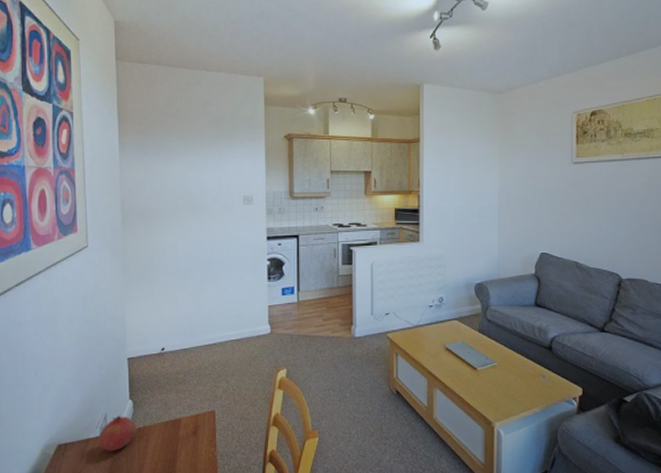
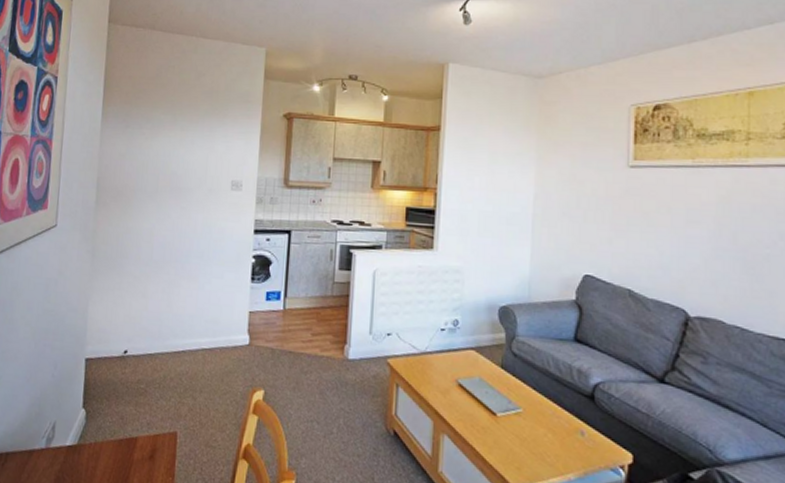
fruit: present [98,415,137,451] -> none [42,425,87,468]

